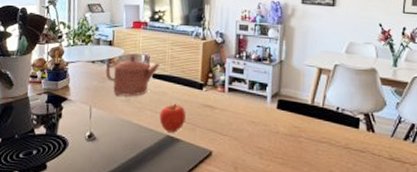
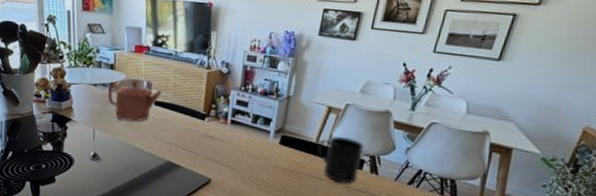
fruit: present [159,104,186,133] -> none [160,132,187,159]
mug: none [313,97,357,145] -> present [317,136,364,184]

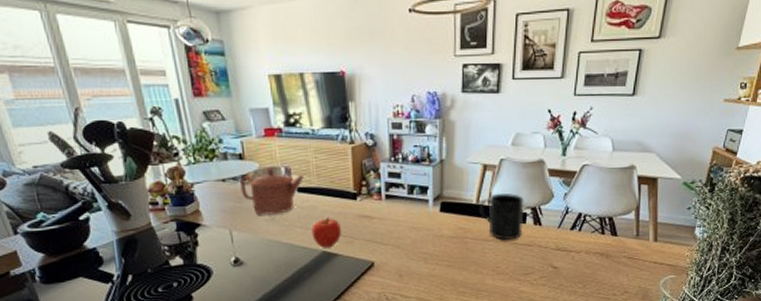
fruit: none [160,132,187,159] -> present [311,218,341,248]

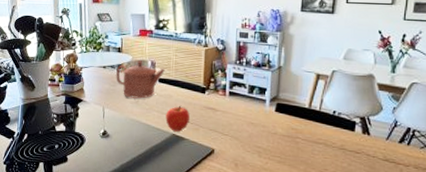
mug: present [478,194,524,241] -> none [310,101,353,146]

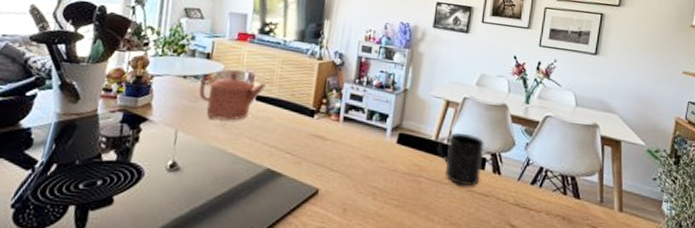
fruit: present [165,106,190,132] -> none [259,132,292,166]
mug: none [310,101,353,146] -> present [437,133,484,188]

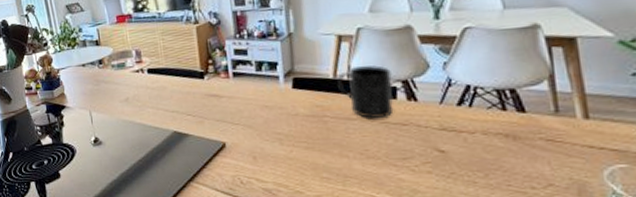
teapot: present [198,71,266,121] -> none [97,51,153,97]

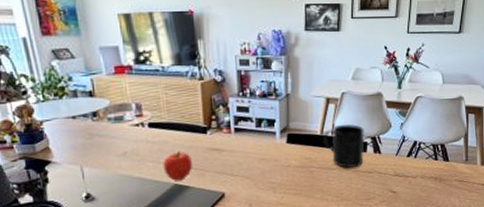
fruit: none [162,98,191,128] -> present [163,152,192,181]

